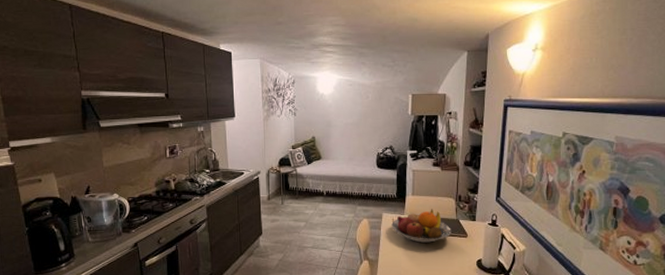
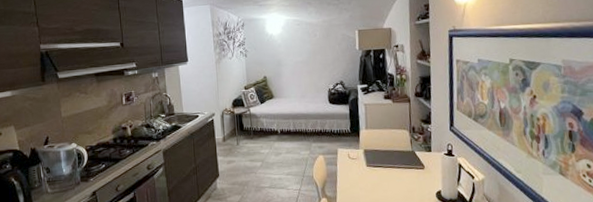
fruit bowl: present [391,209,451,243] -> none [347,142,408,177]

